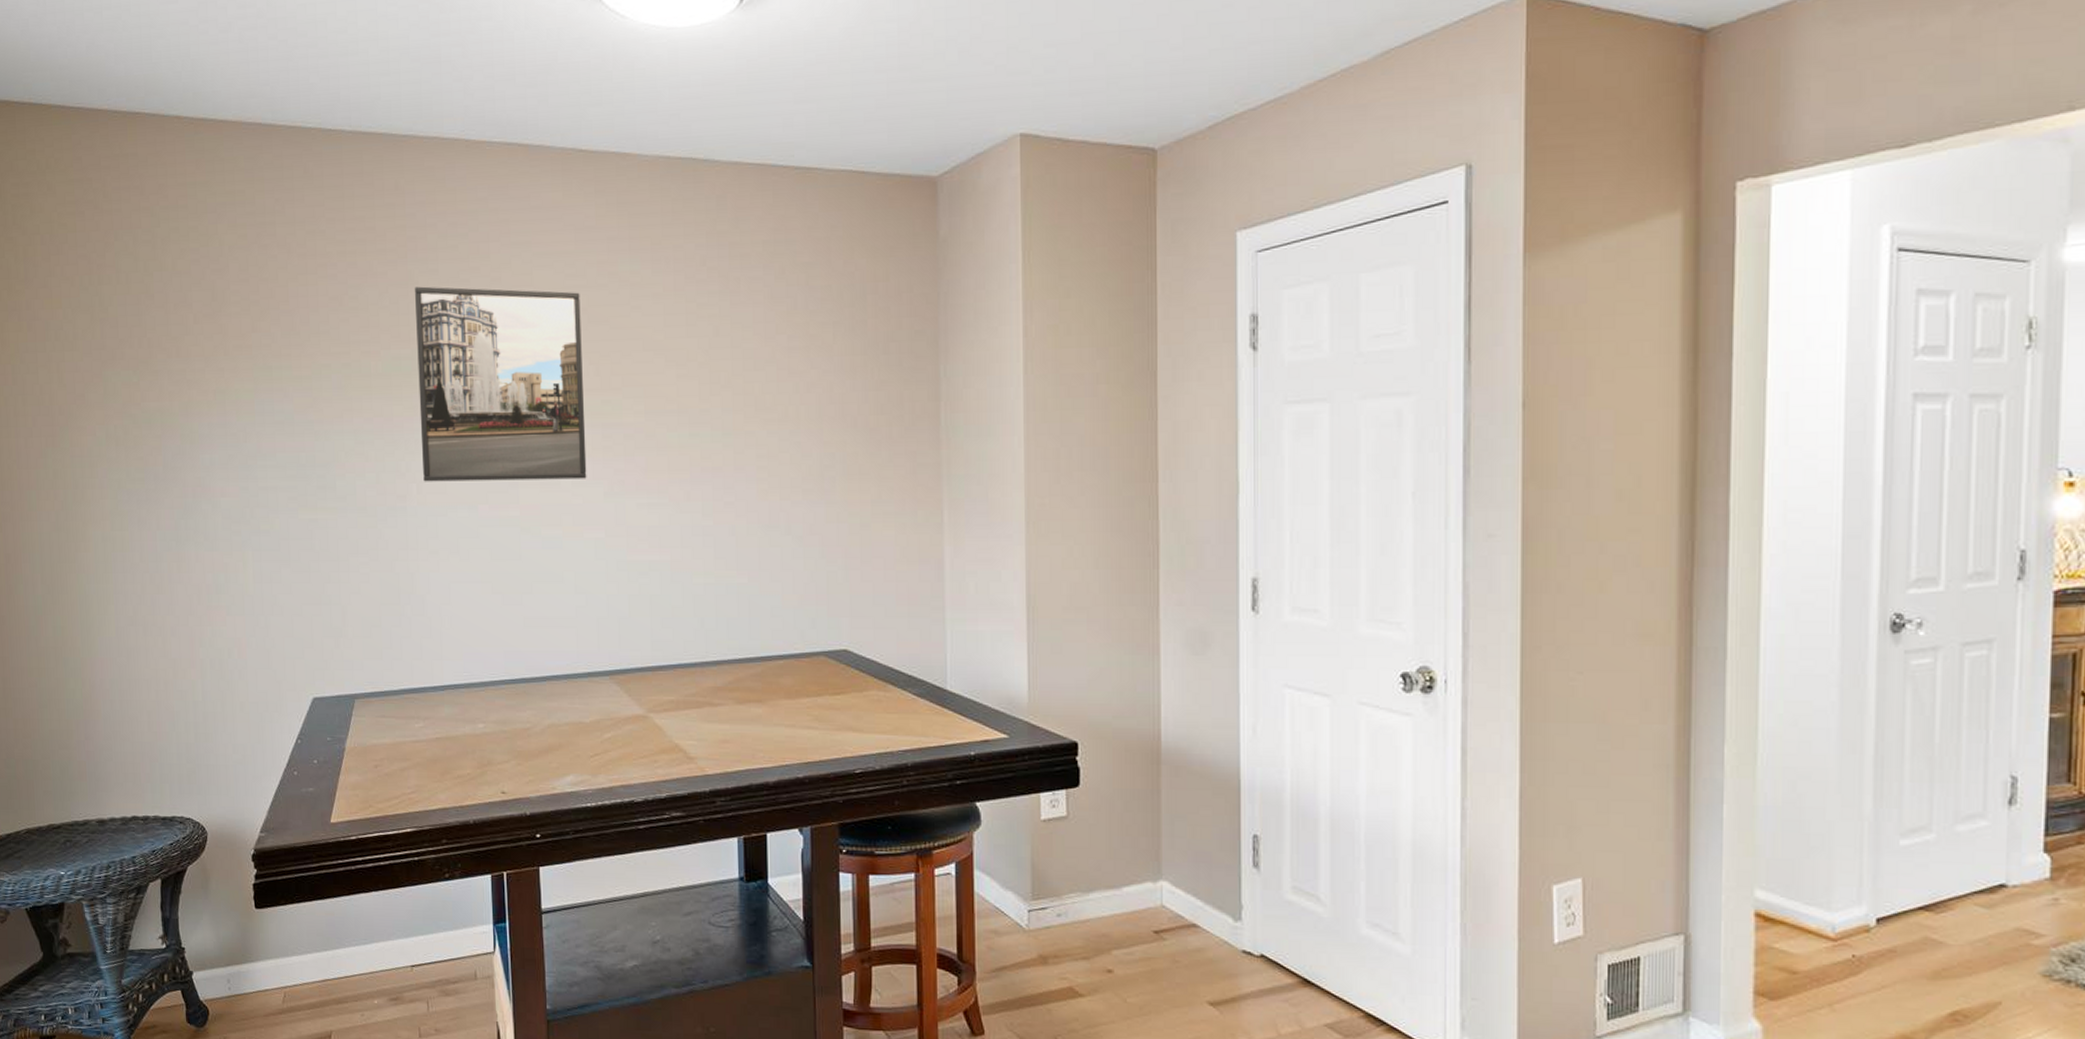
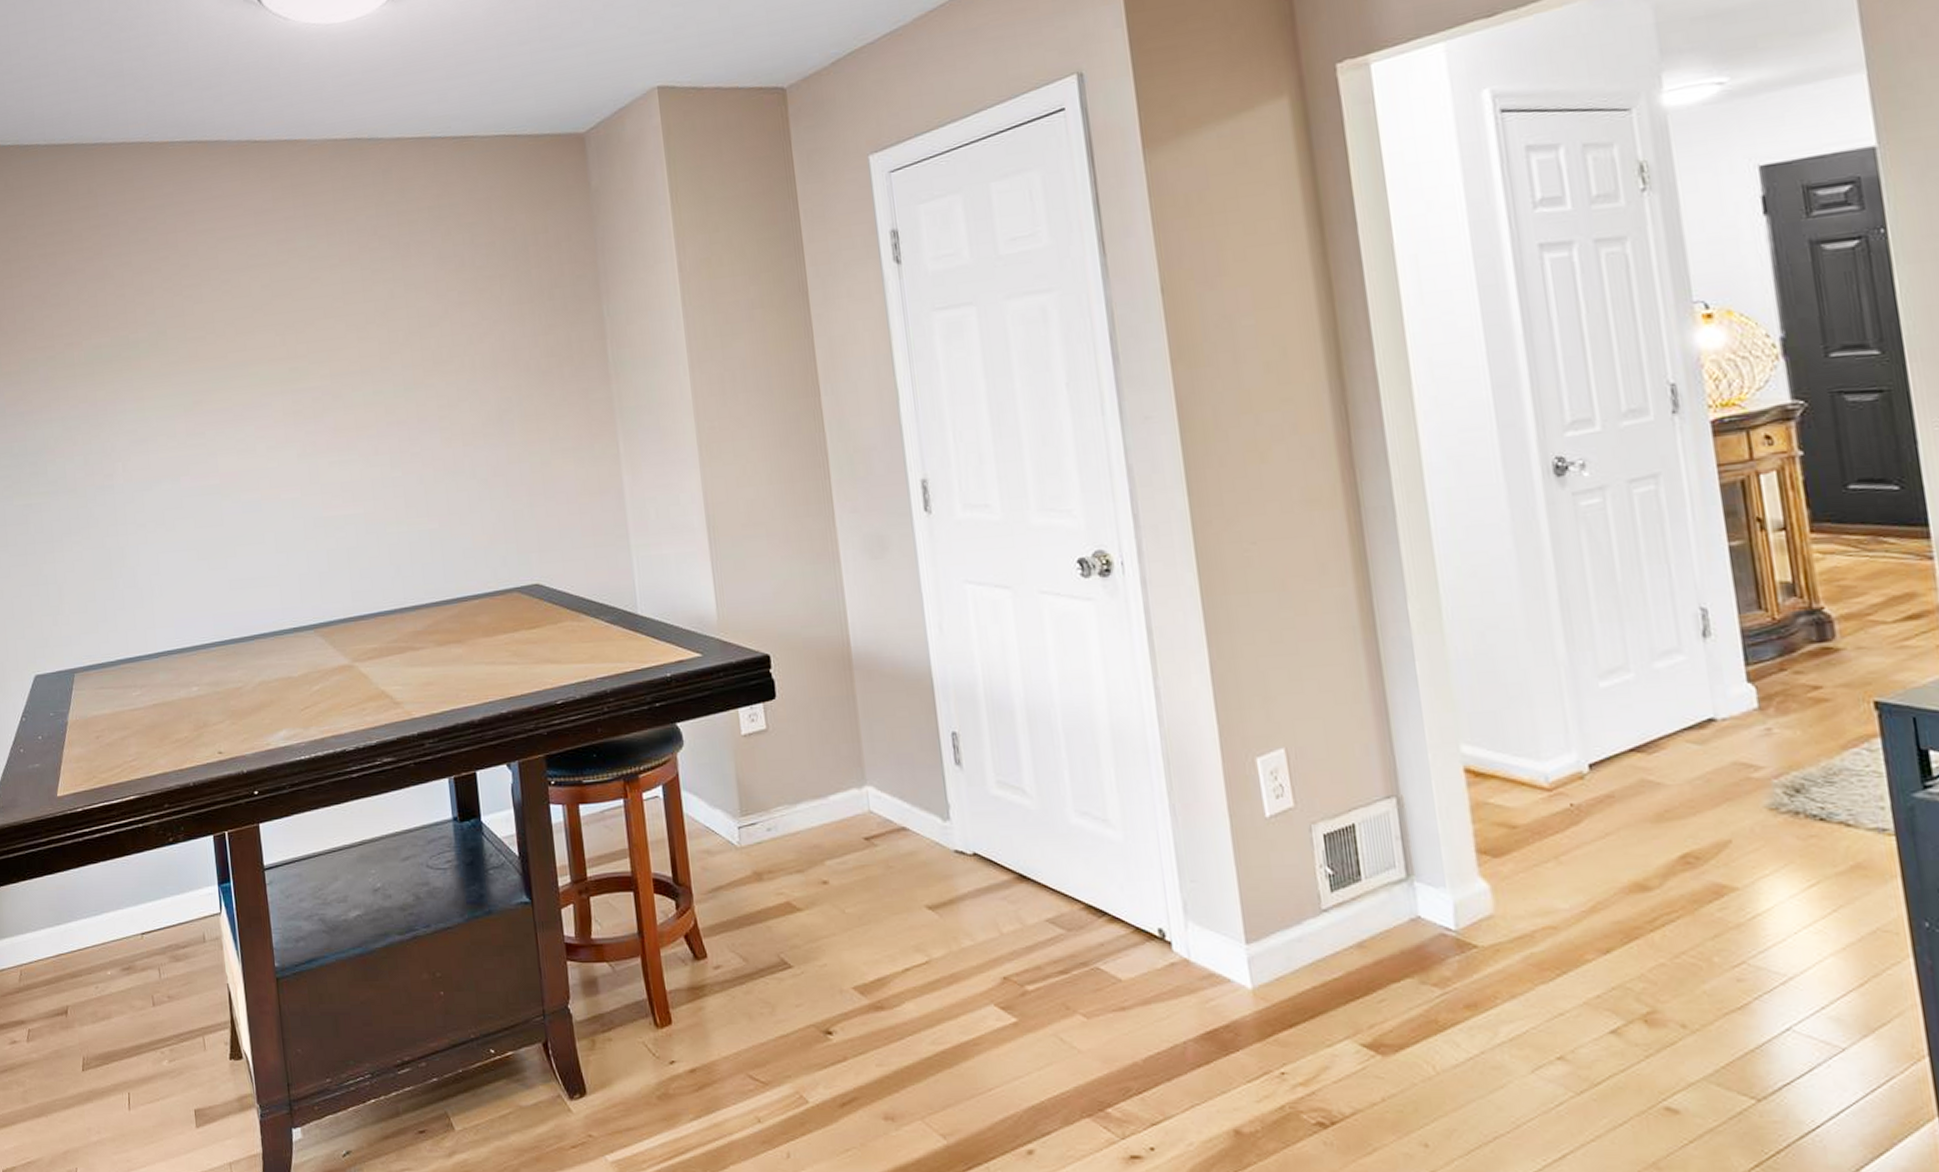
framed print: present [415,286,587,482] -> none [111,270,280,460]

